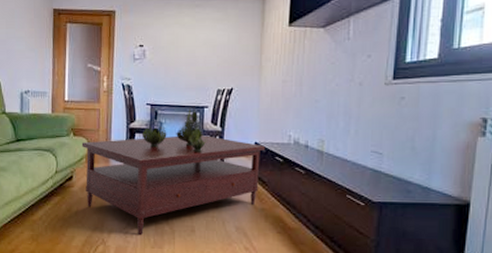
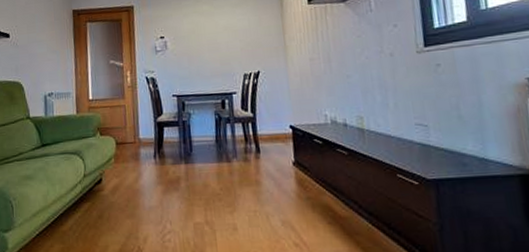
coffee table: present [81,134,266,236] -> none [109,122,302,239]
potted plant: present [142,107,207,152] -> none [170,94,239,142]

